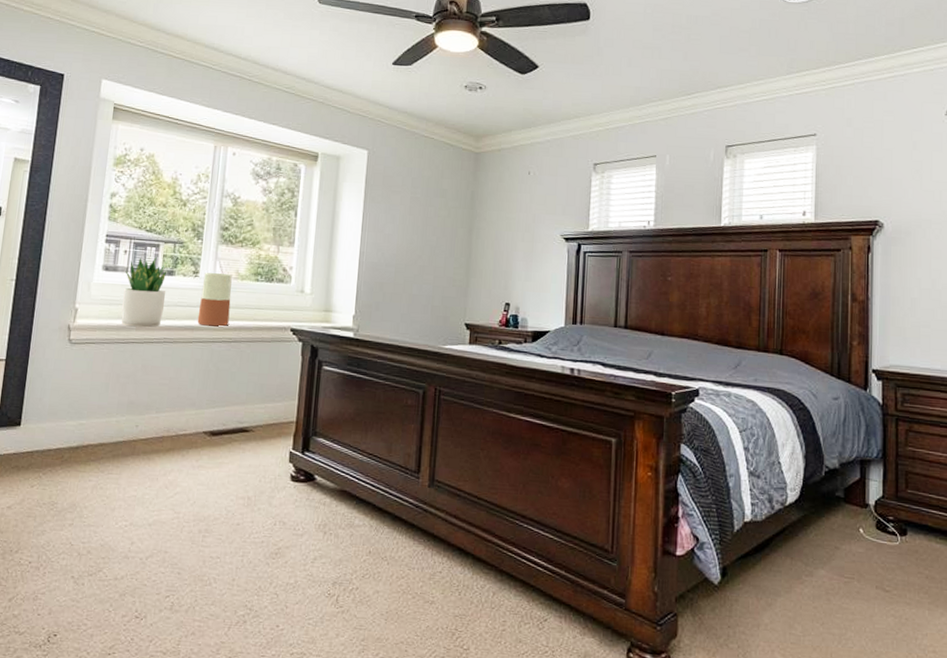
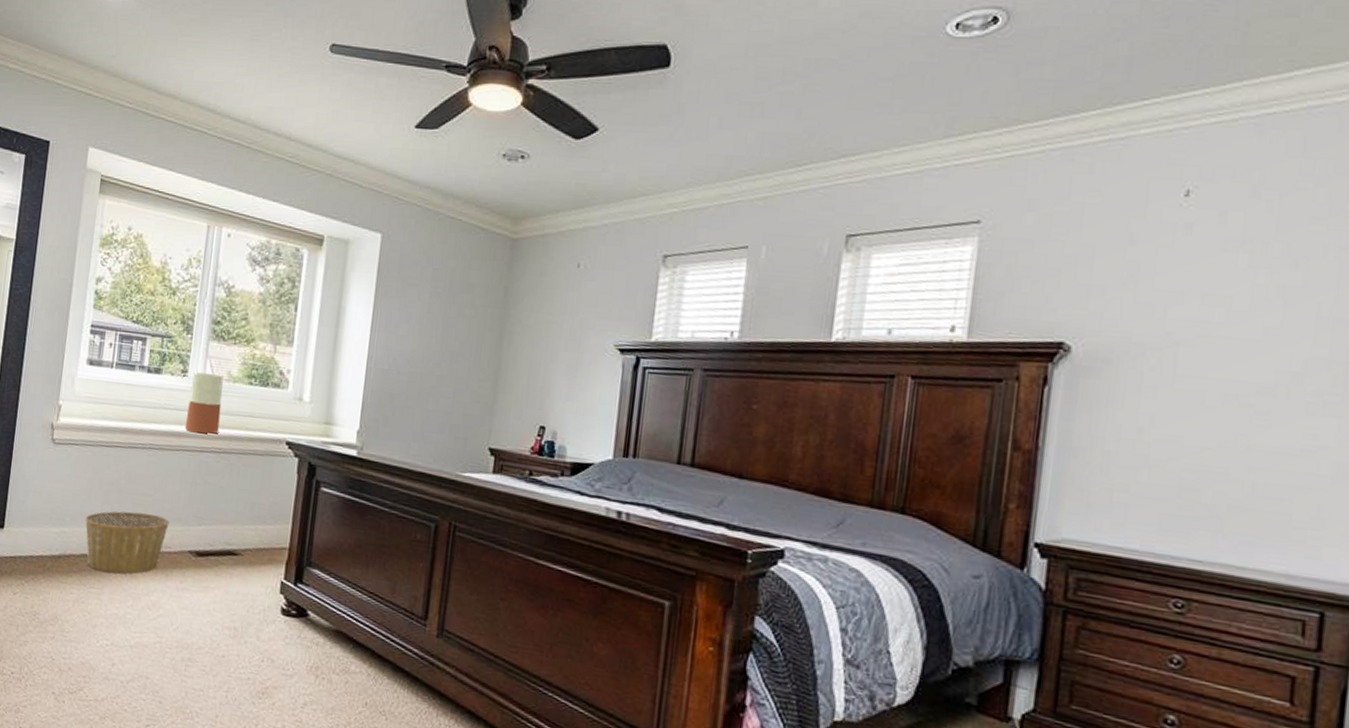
basket: none [103,400,185,458] -> present [85,511,169,574]
planter: present [121,255,170,328] -> none [105,349,157,431]

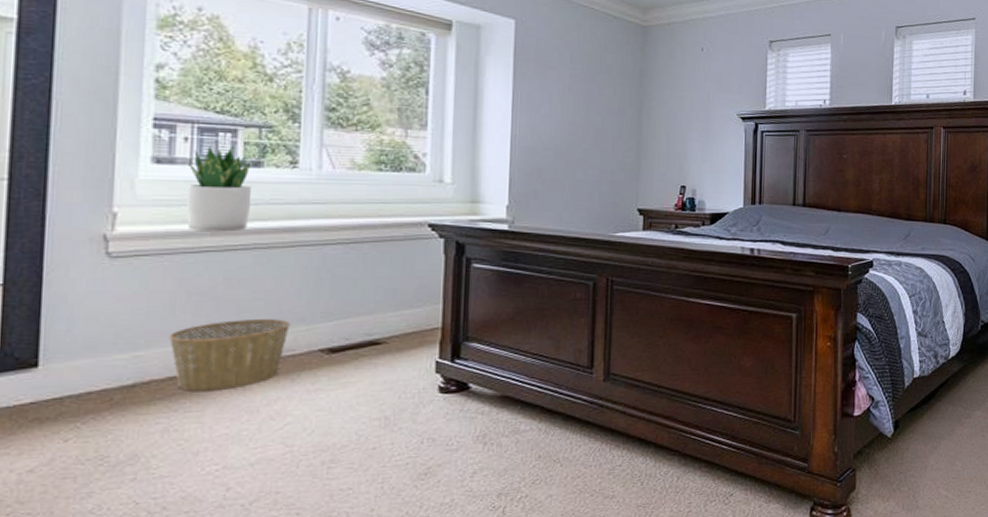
planter: none [105,349,157,431] -> present [187,142,255,232]
vase: present [184,372,224,435] -> none [300,163,346,226]

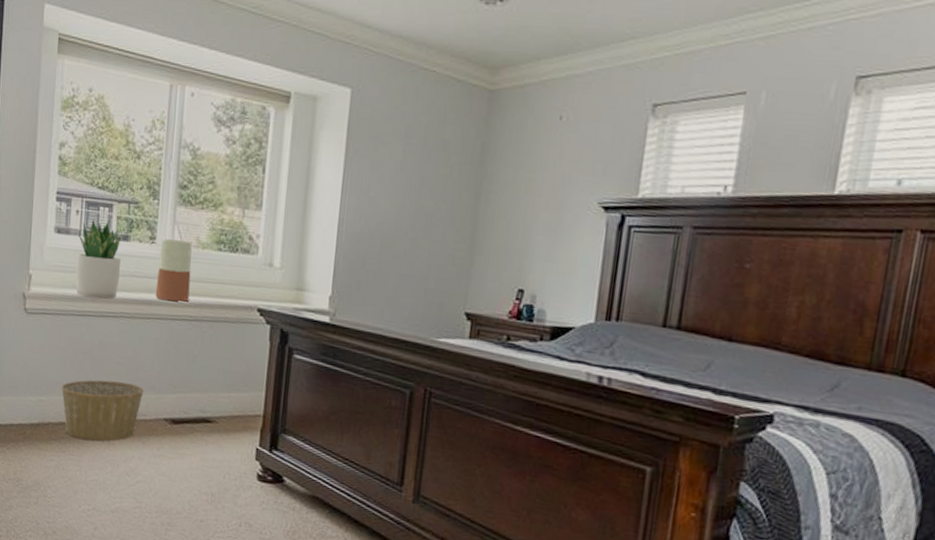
vase: none [300,163,346,226] -> present [155,239,192,303]

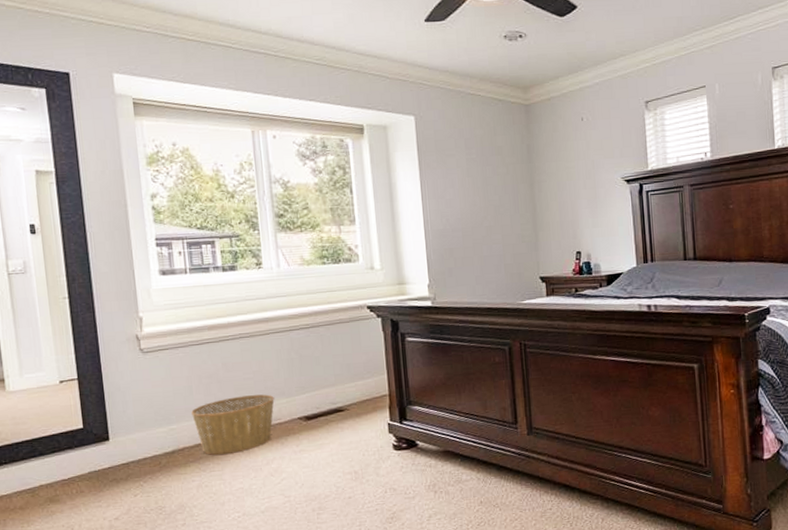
planter: present [76,216,125,300] -> none [184,252,233,328]
vase: present [155,239,192,303] -> none [268,261,303,316]

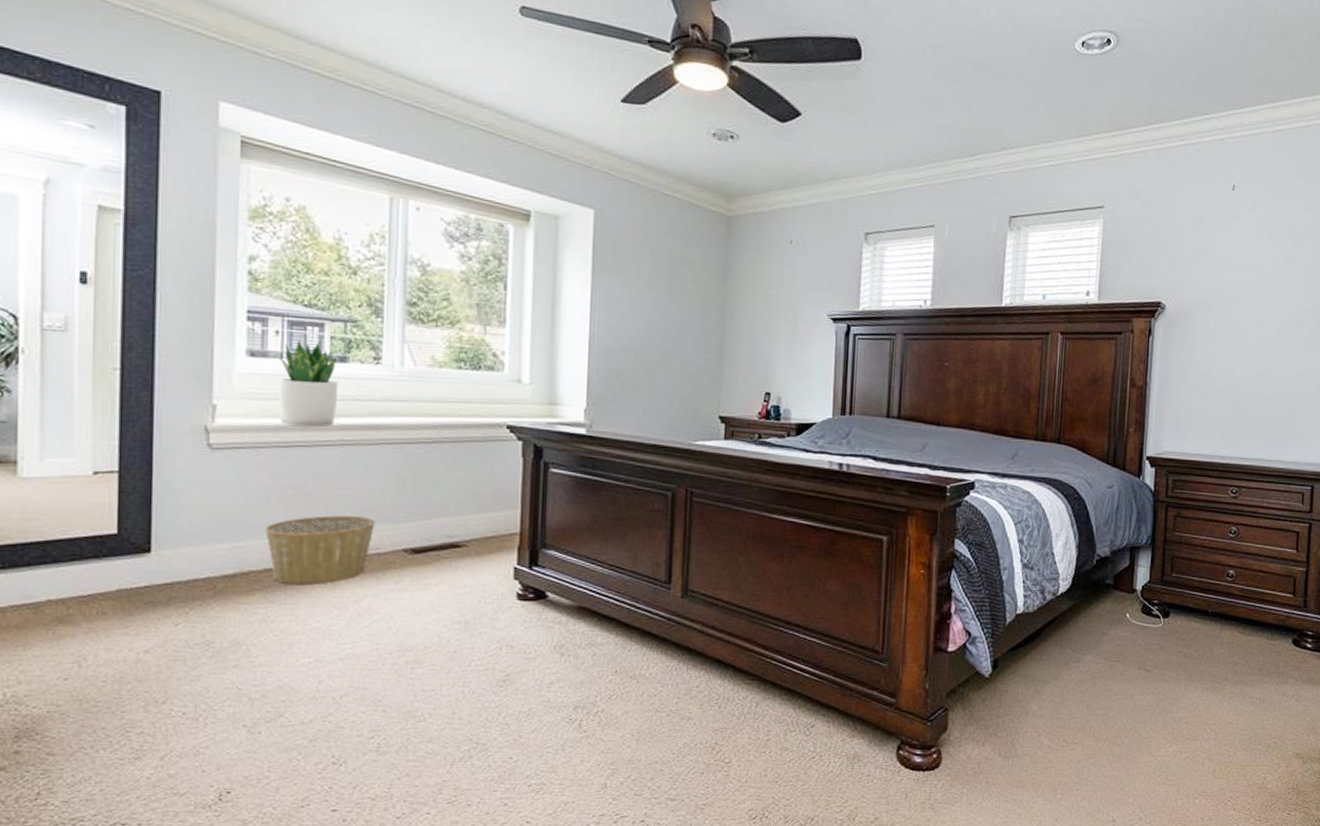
planter: none [184,252,233,328] -> present [279,336,340,428]

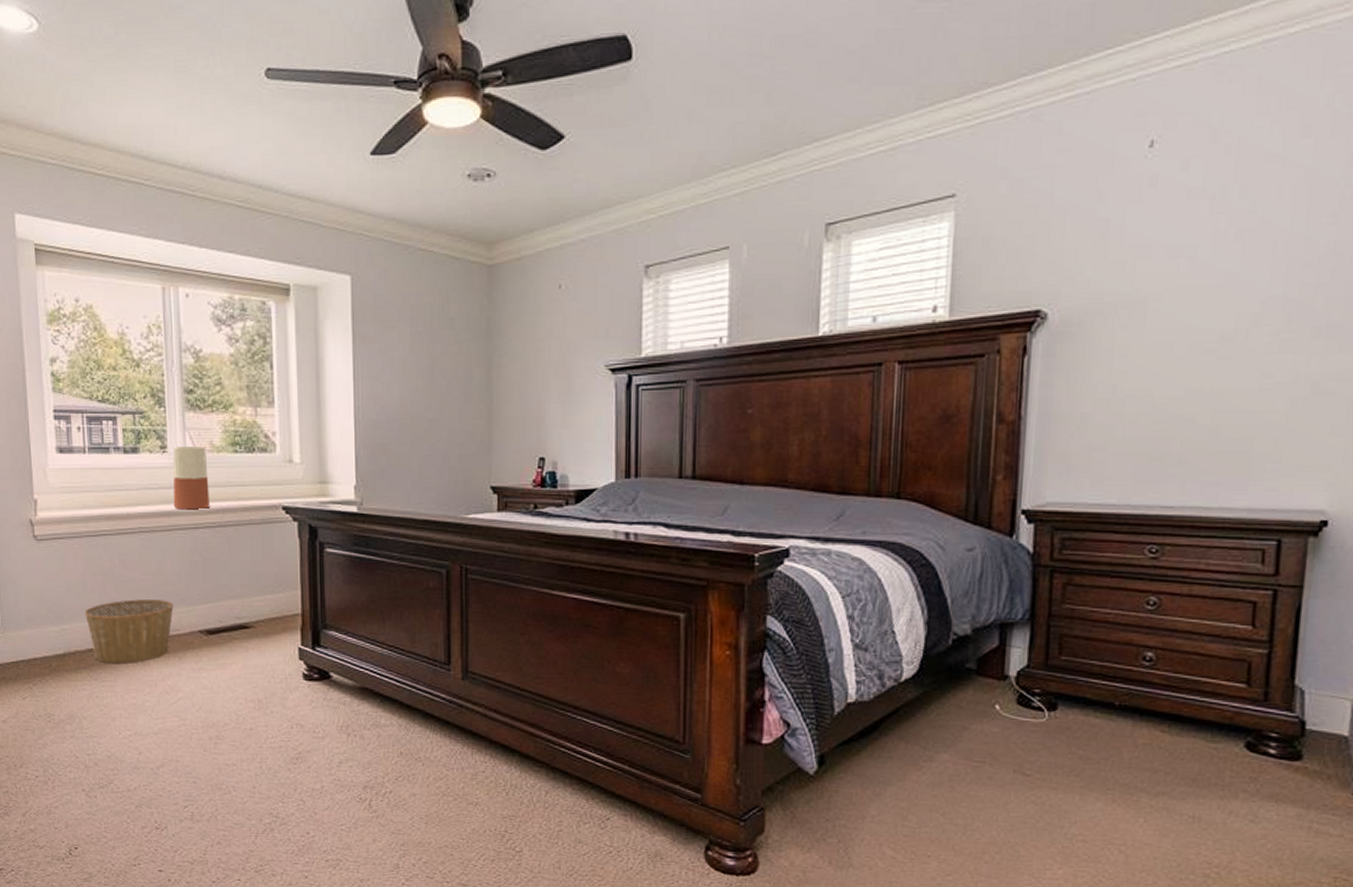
planter: present [279,336,340,428] -> none [82,429,133,517]
vase: none [384,359,427,425] -> present [173,447,210,510]

